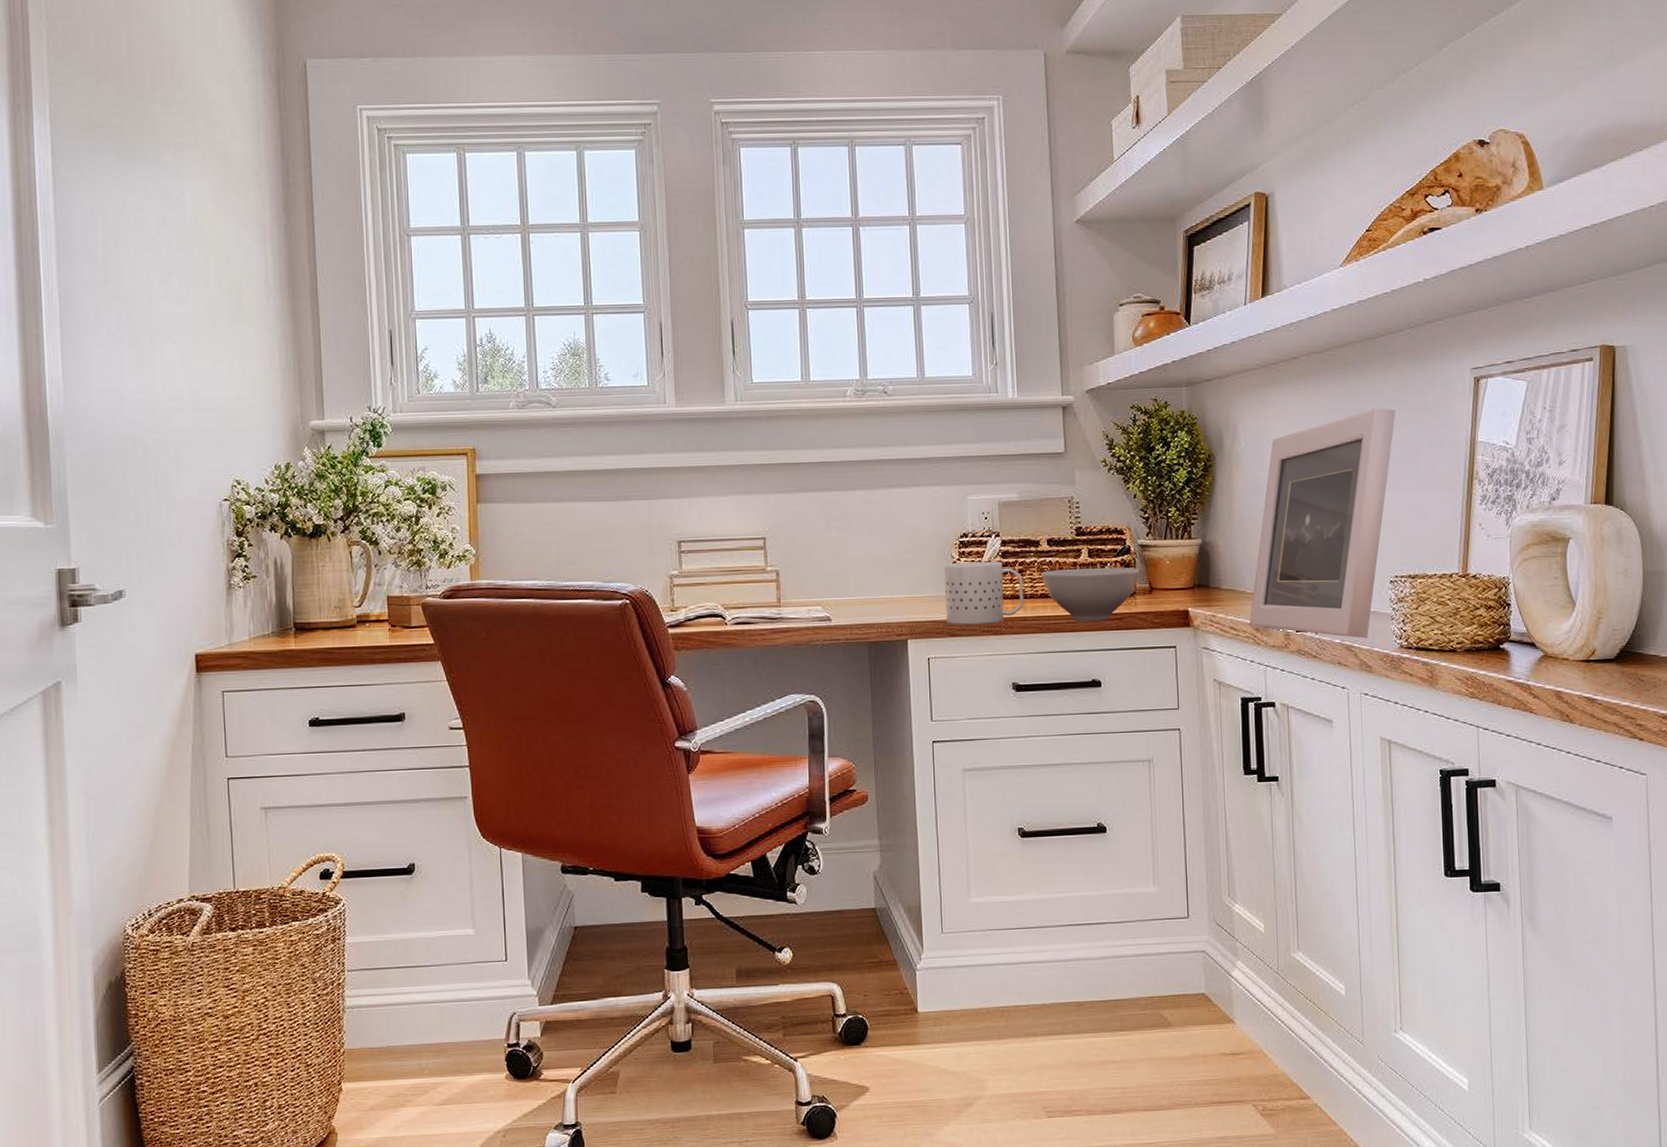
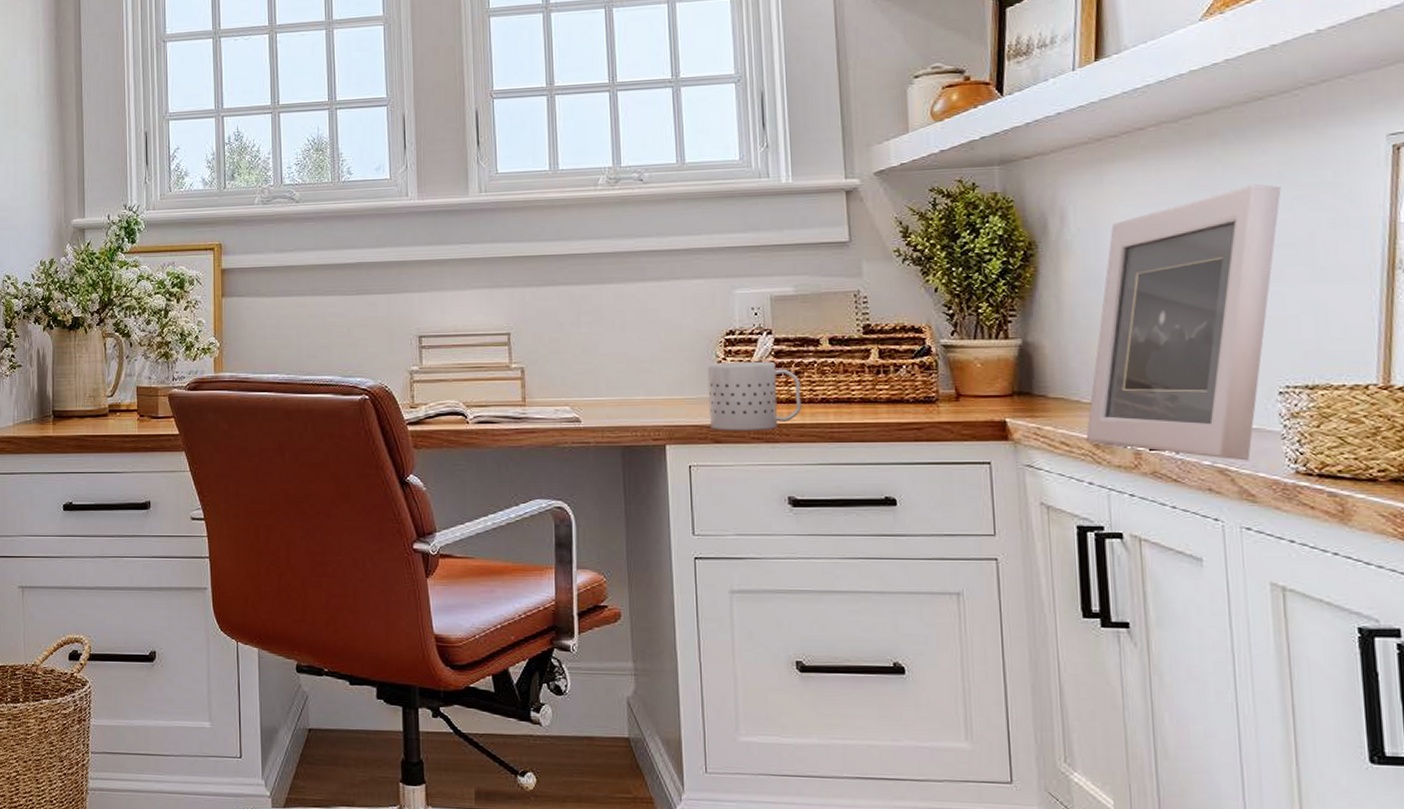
bowl: present [1040,567,1140,622] -> none [821,370,943,431]

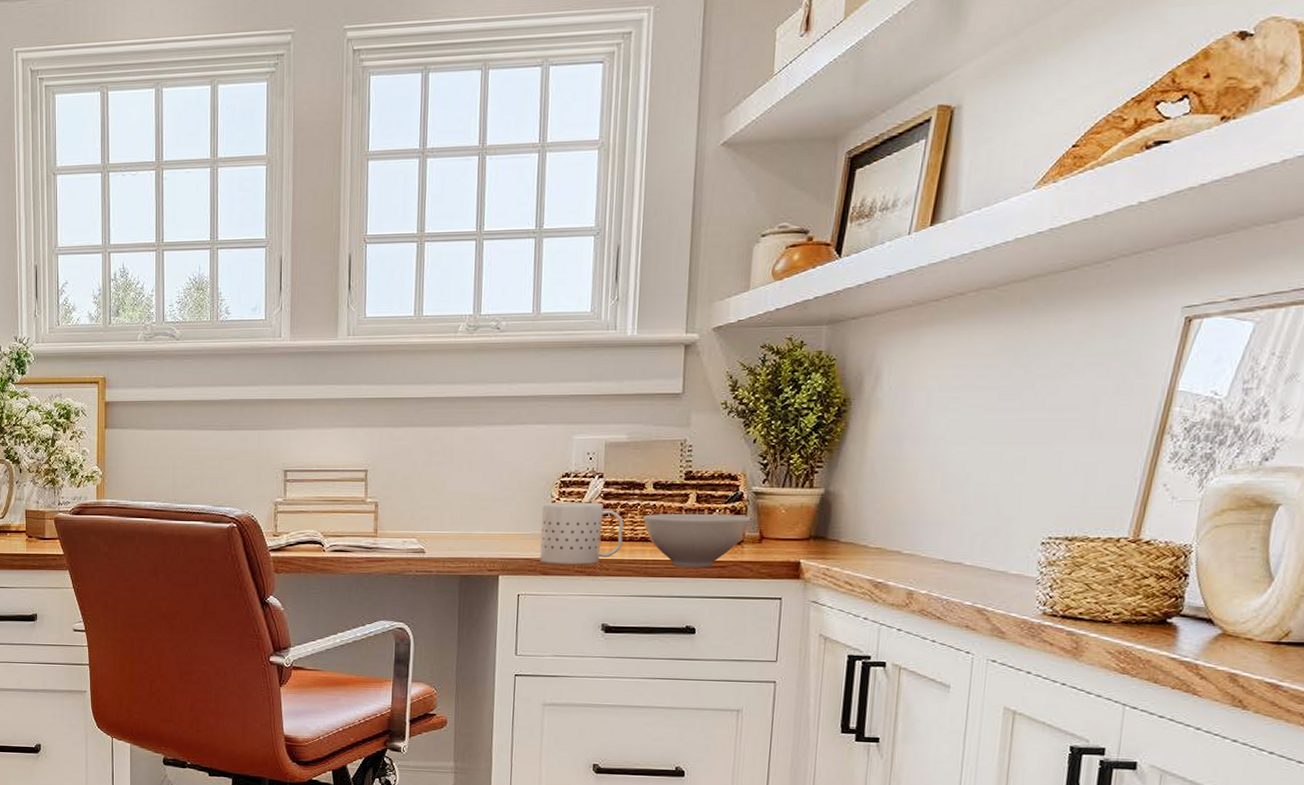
bowl: none [821,370,943,431] -> present [642,513,751,568]
picture frame: present [1086,183,1282,461] -> none [867,350,1078,603]

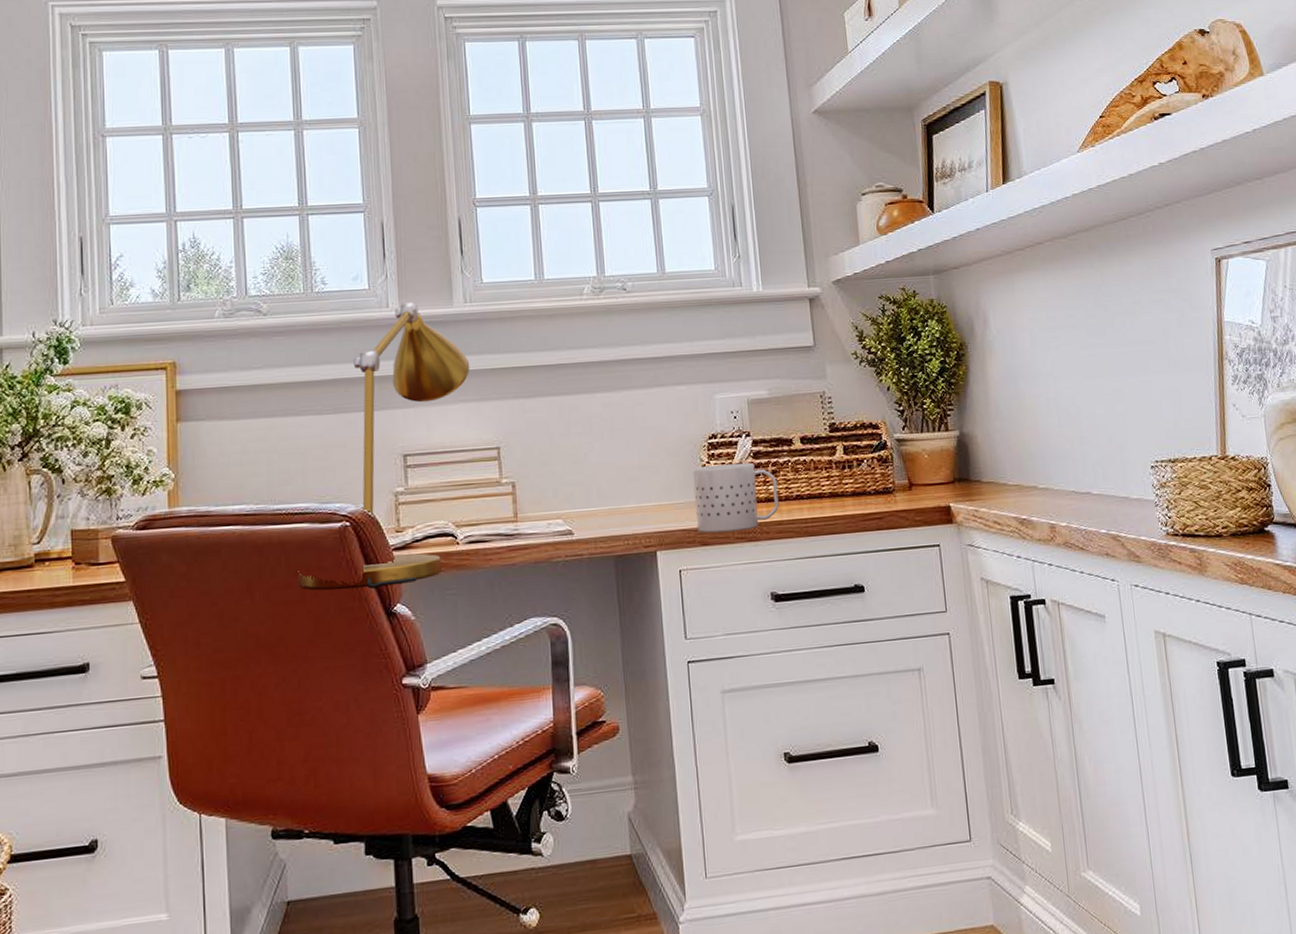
desk lamp: none [193,332,348,581] -> present [298,301,470,591]
bowl: present [642,513,751,568] -> none [795,463,898,524]

